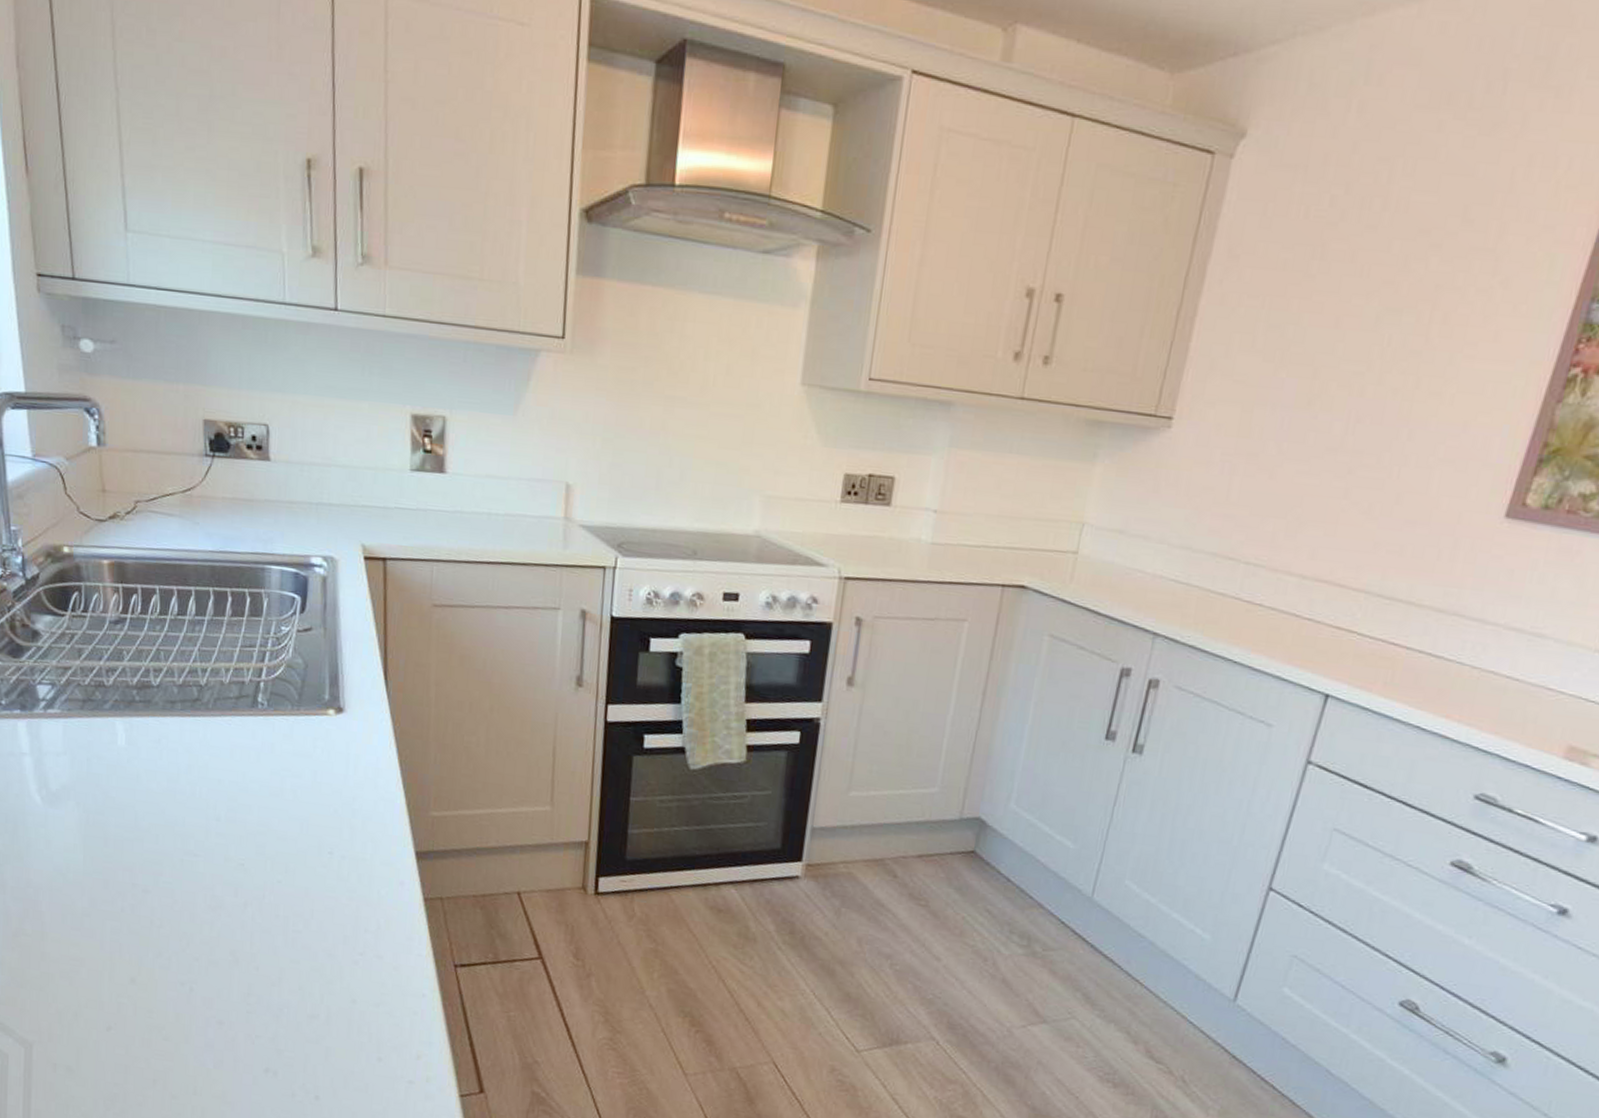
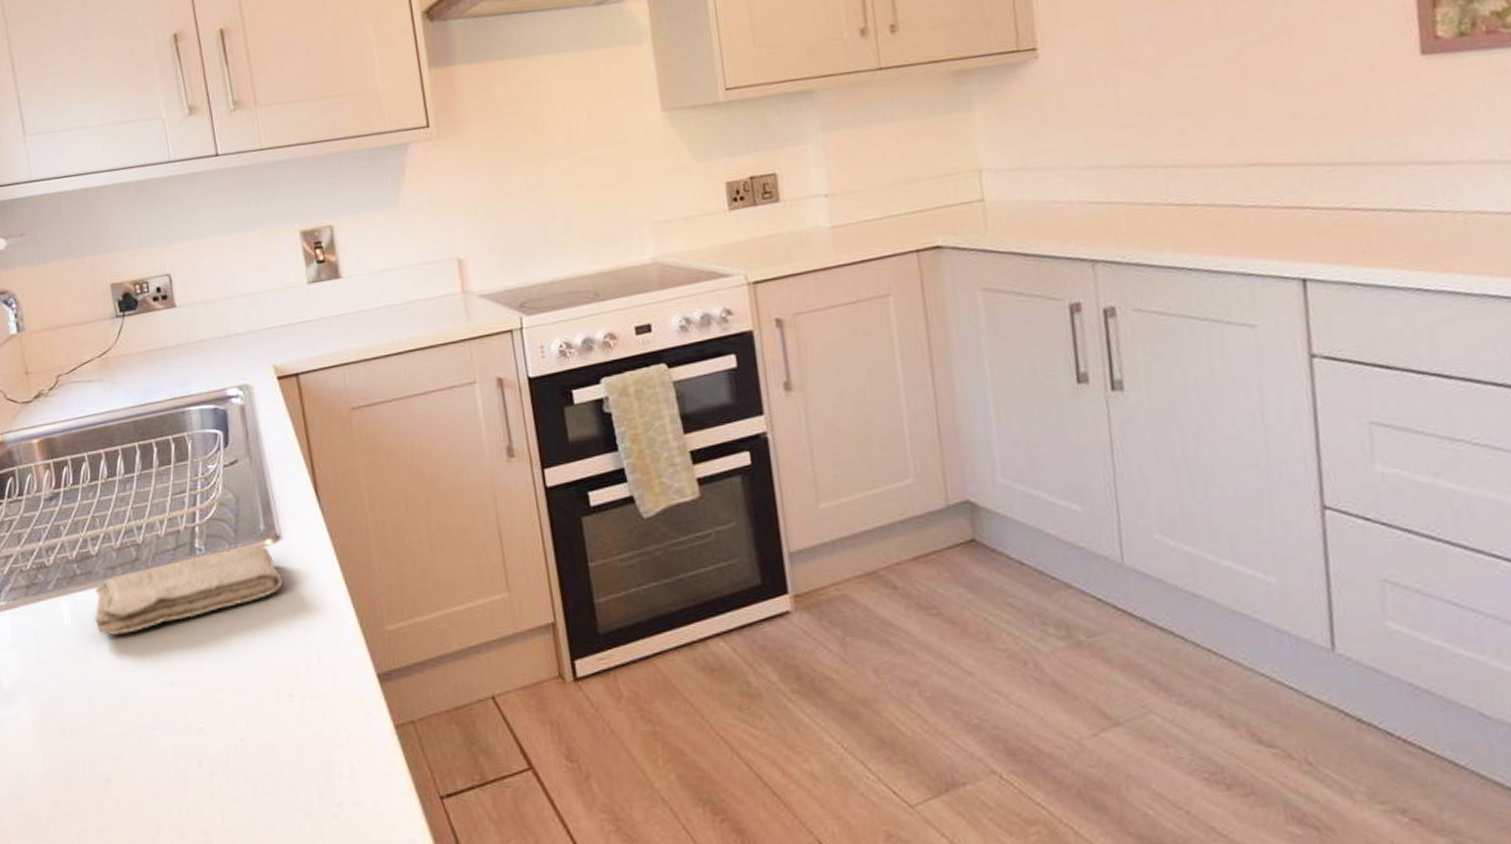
washcloth: none [149,709,340,766] -> present [95,544,283,636]

